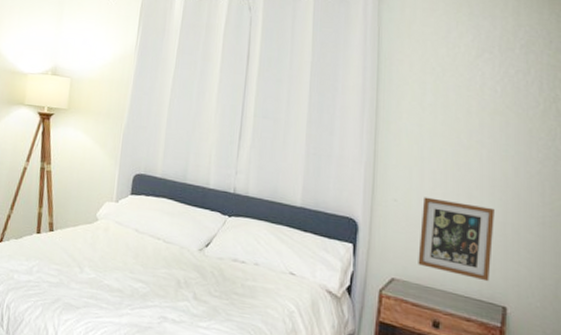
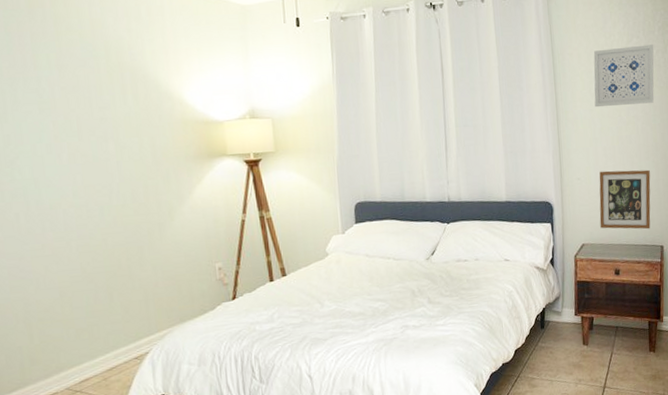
wall art: none [426,60,513,130] -> present [593,45,654,108]

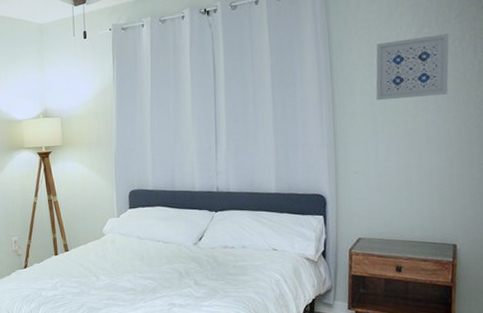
picture frame: present [599,169,651,230] -> none [379,164,442,227]

